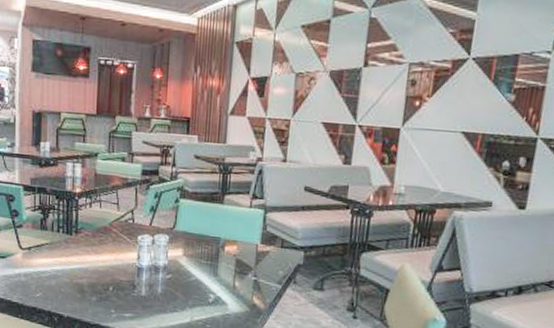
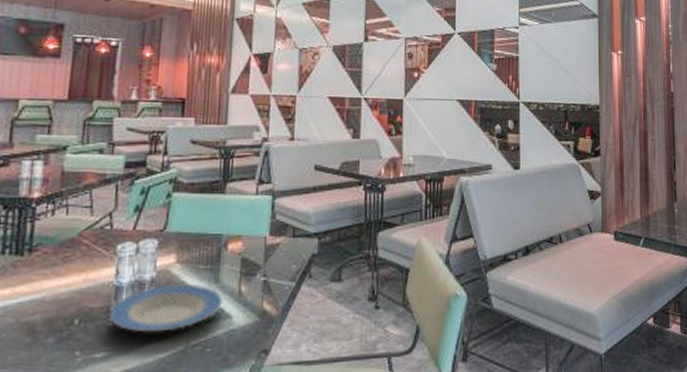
plate: none [134,271,220,307] -> present [109,284,223,333]

